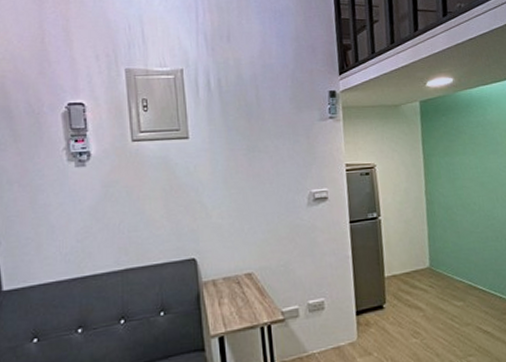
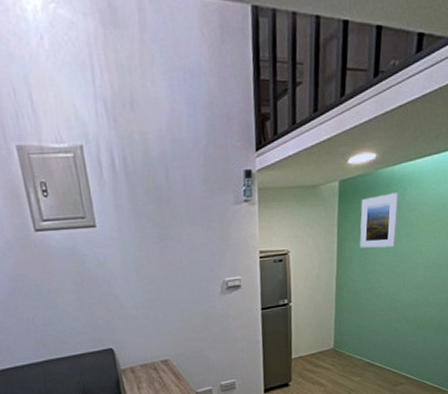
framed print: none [443,112,484,164] -> present [360,193,399,248]

